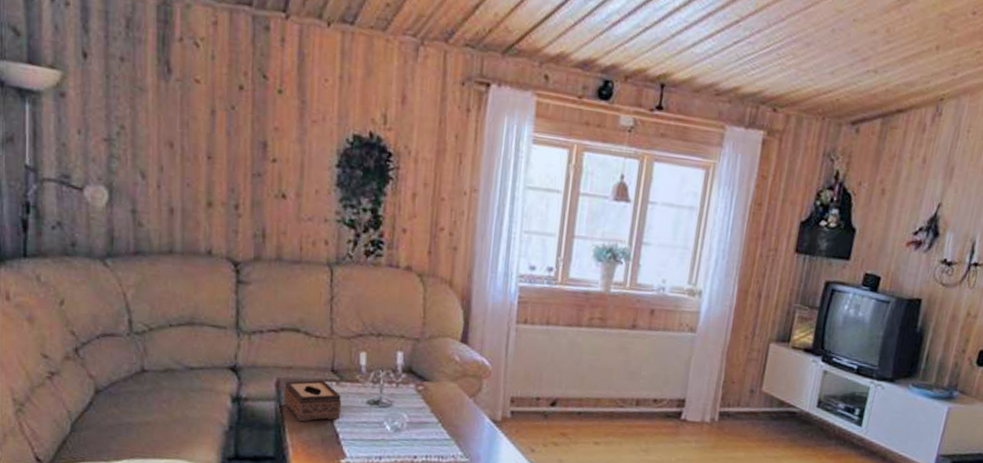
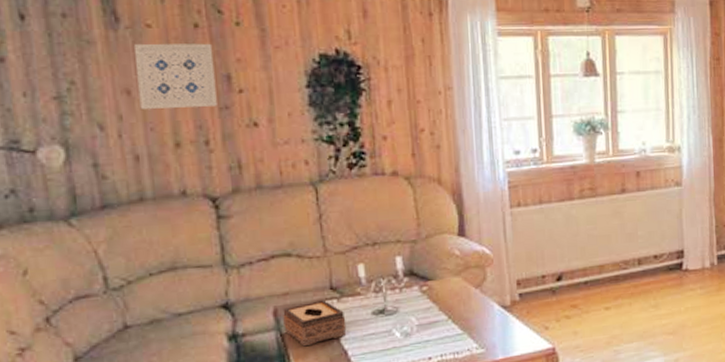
wall art: none [180,97,254,172] -> present [133,43,217,109]

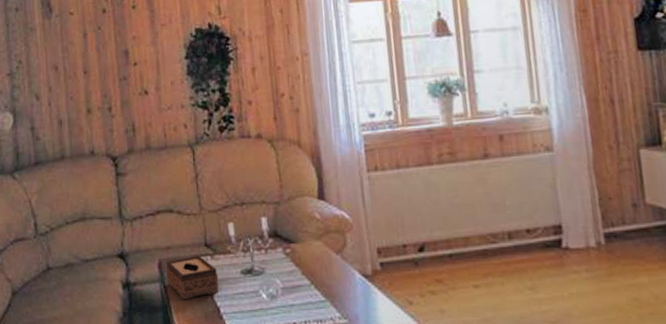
wall art: present [133,43,217,109] -> none [61,25,118,82]

